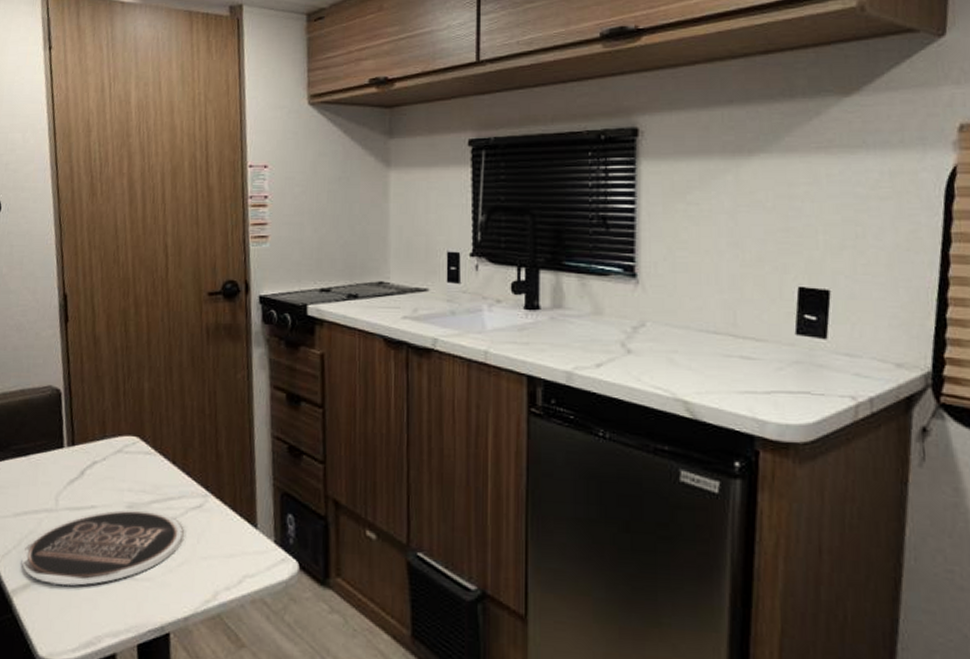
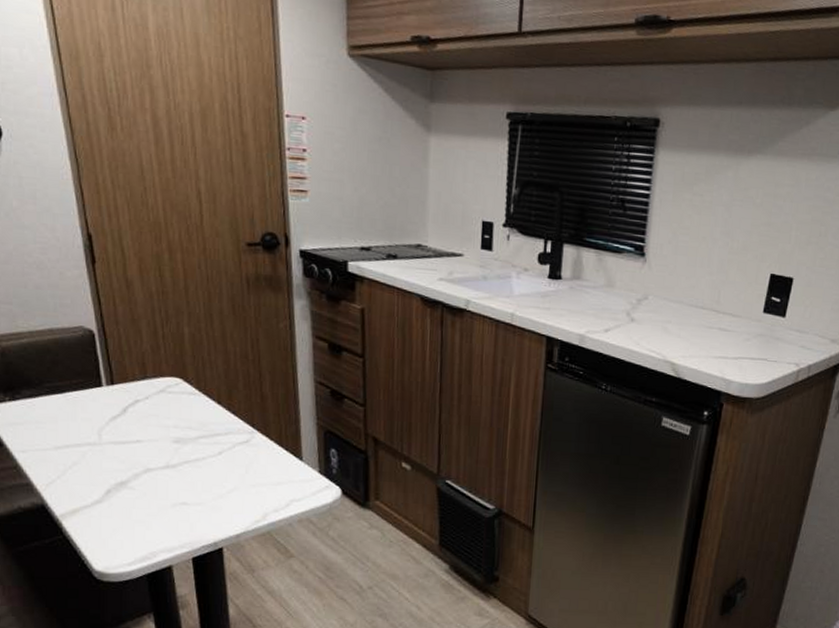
plate: present [21,509,183,586] -> none [67,443,231,510]

